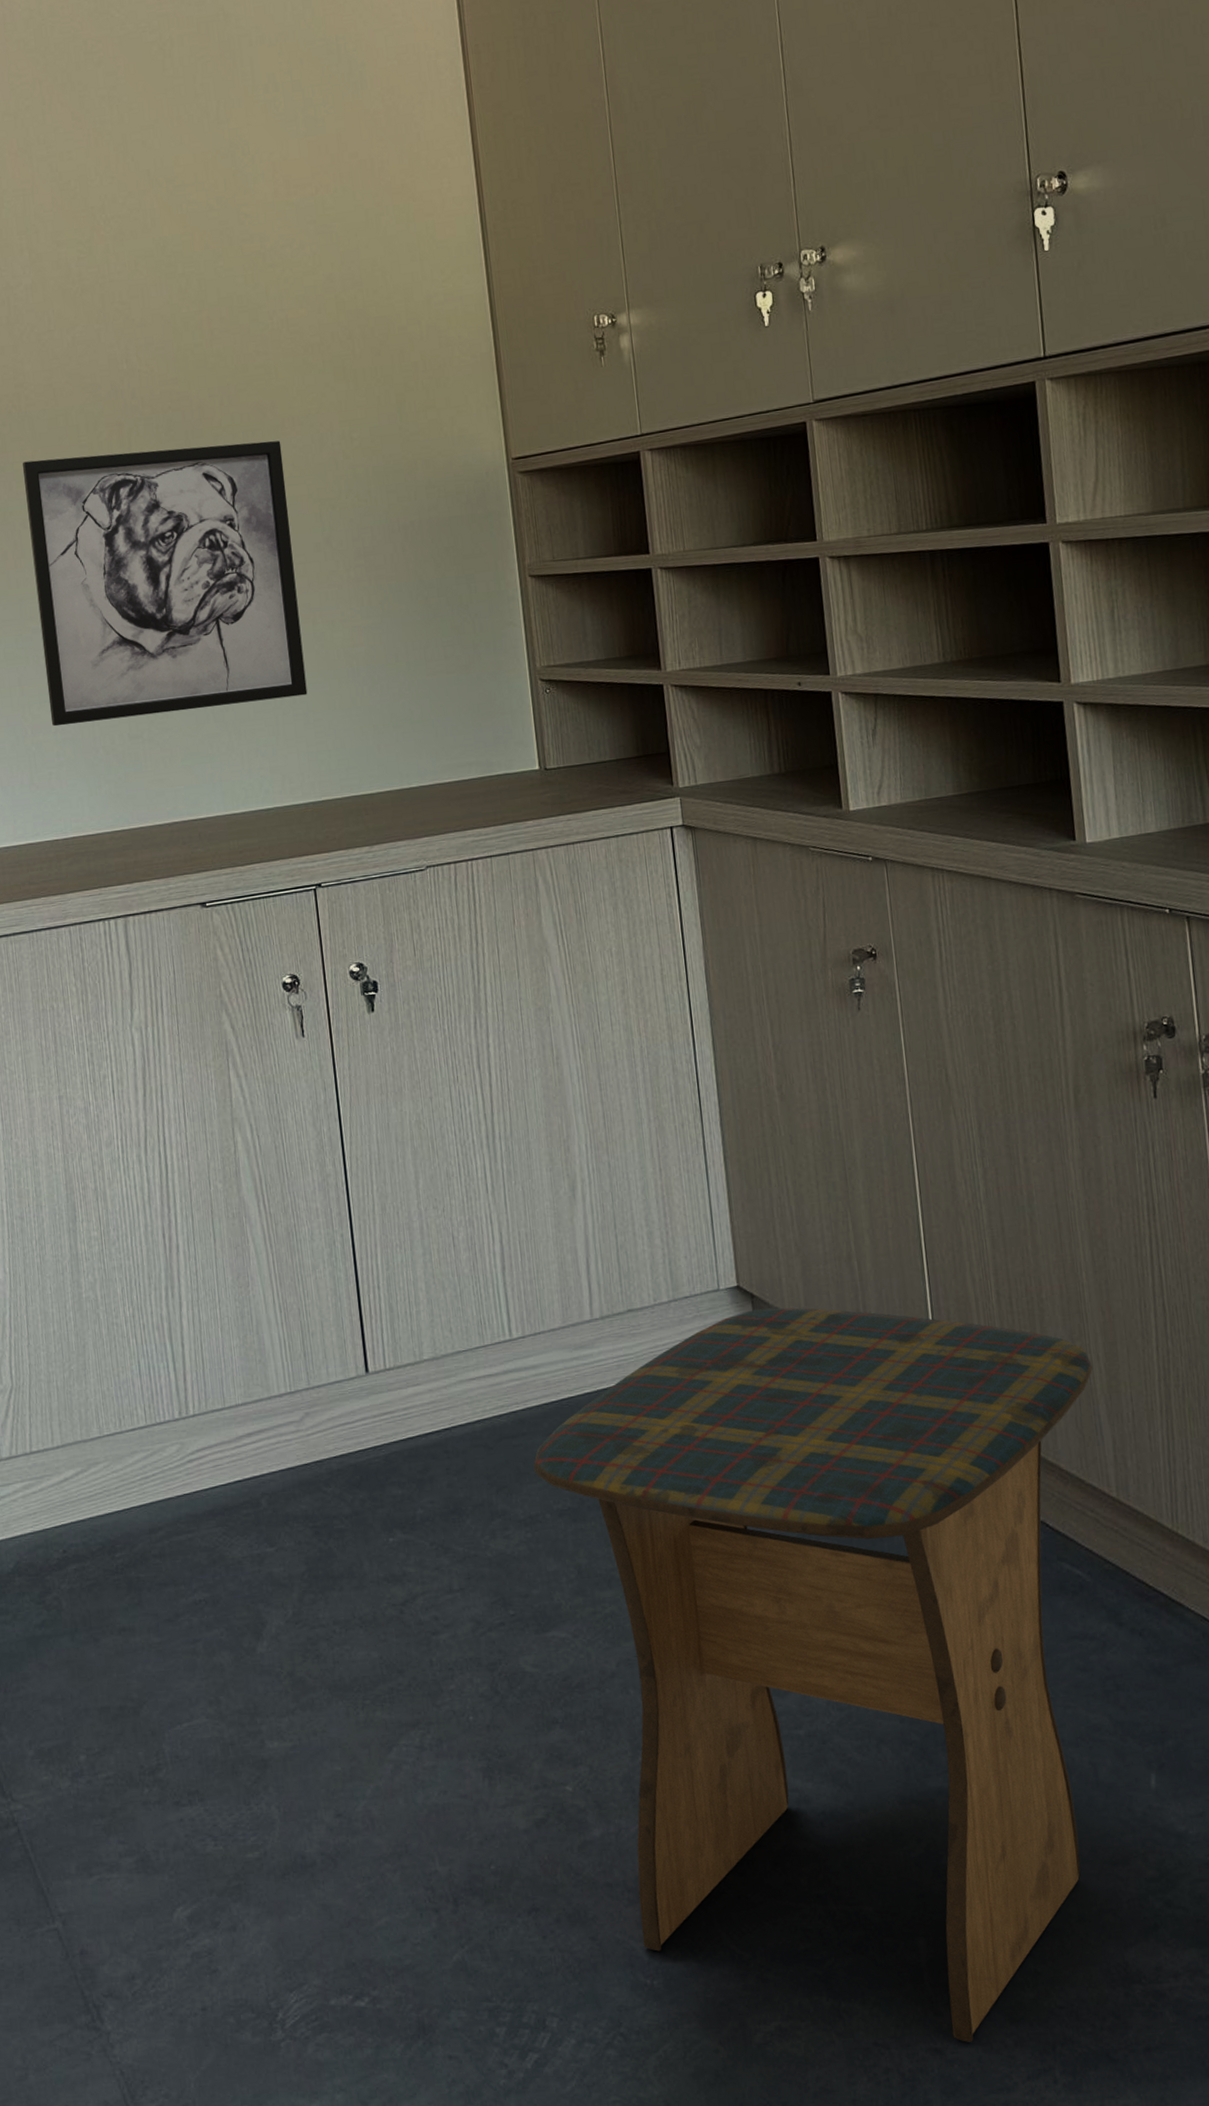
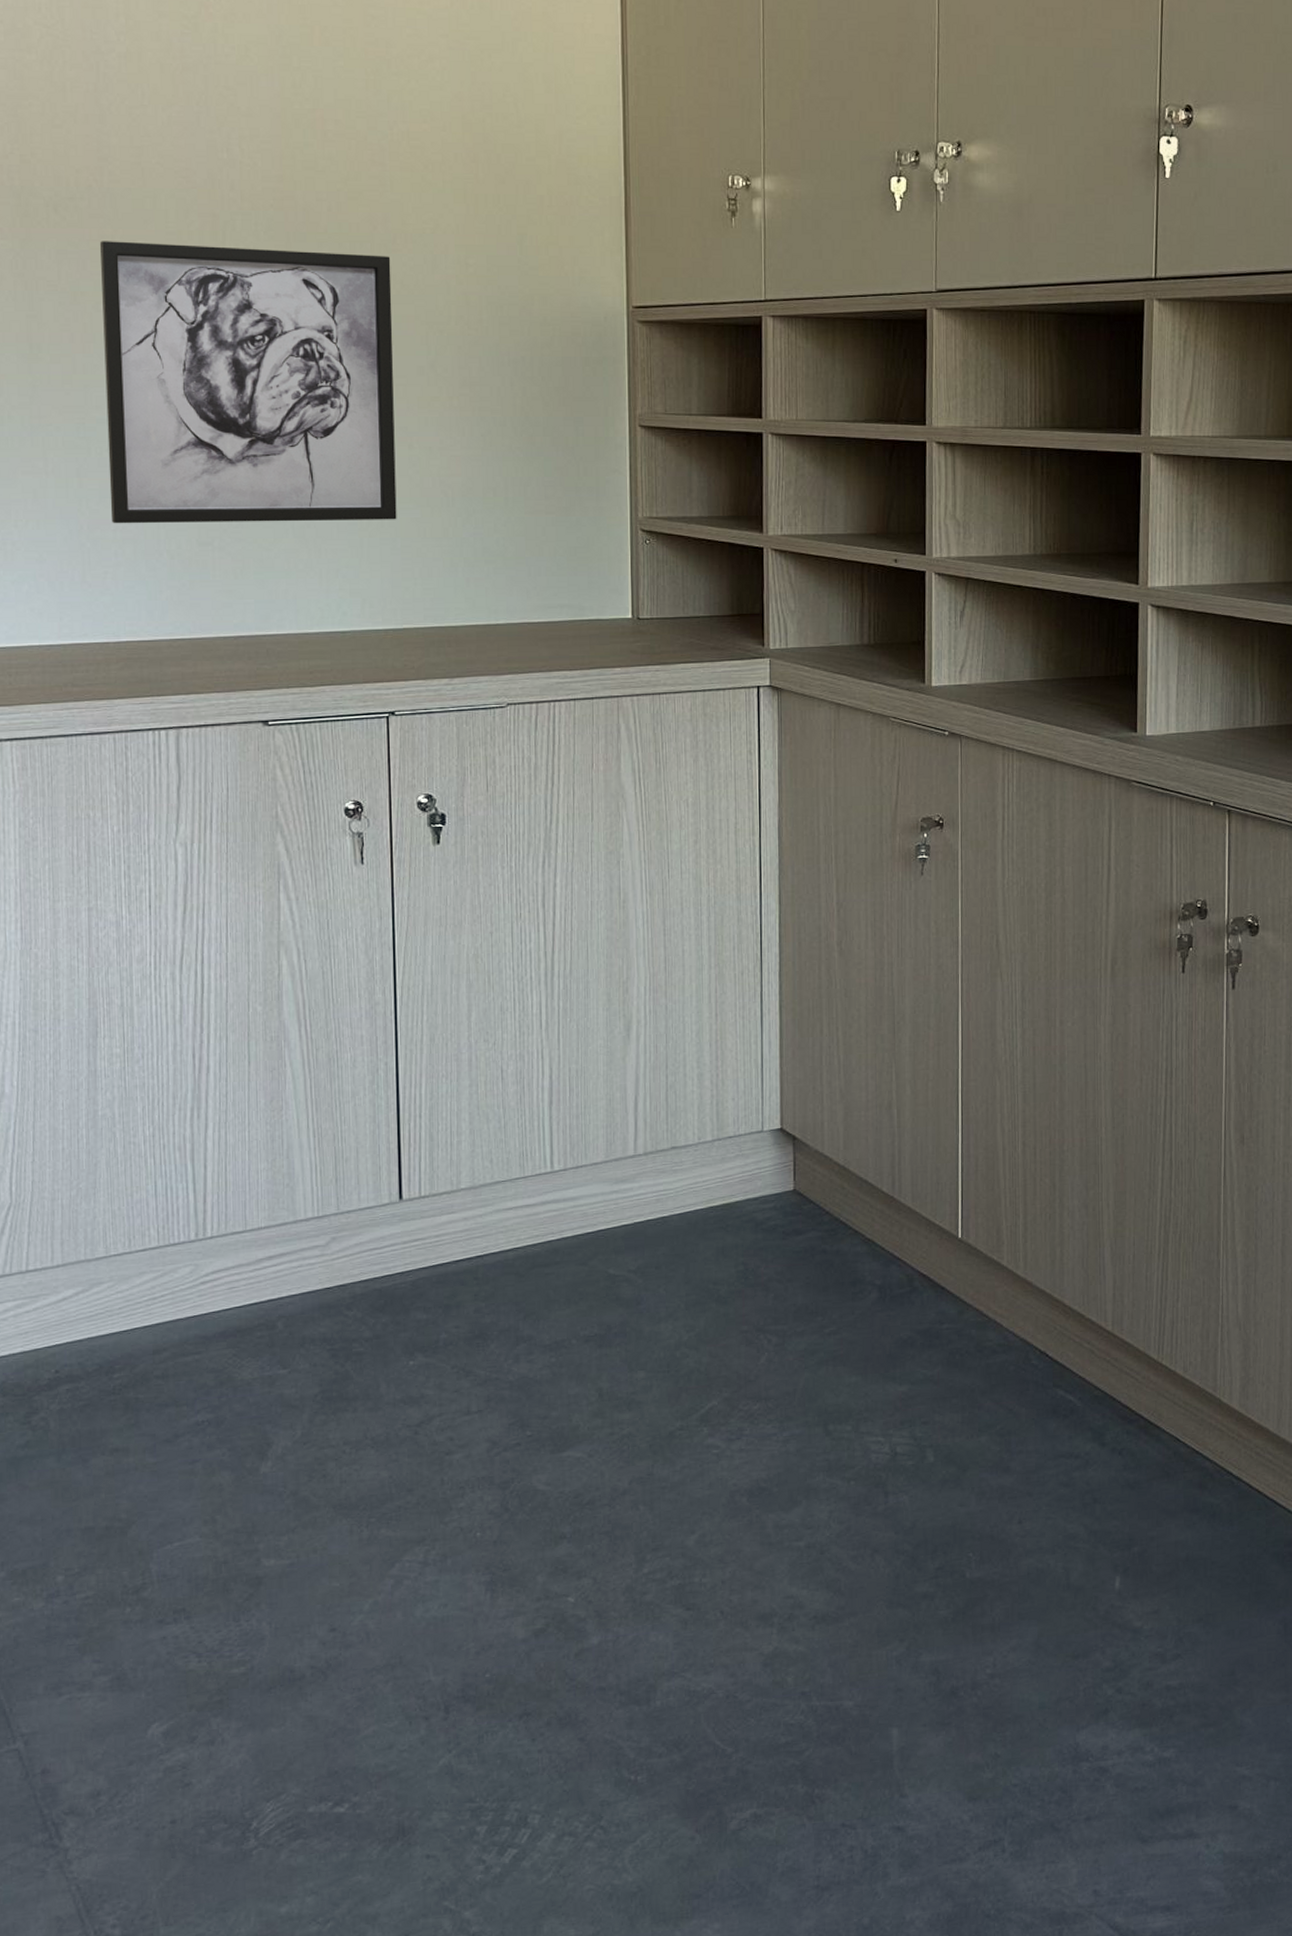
stool: present [534,1307,1093,2042] -> none [564,1150,1102,1820]

